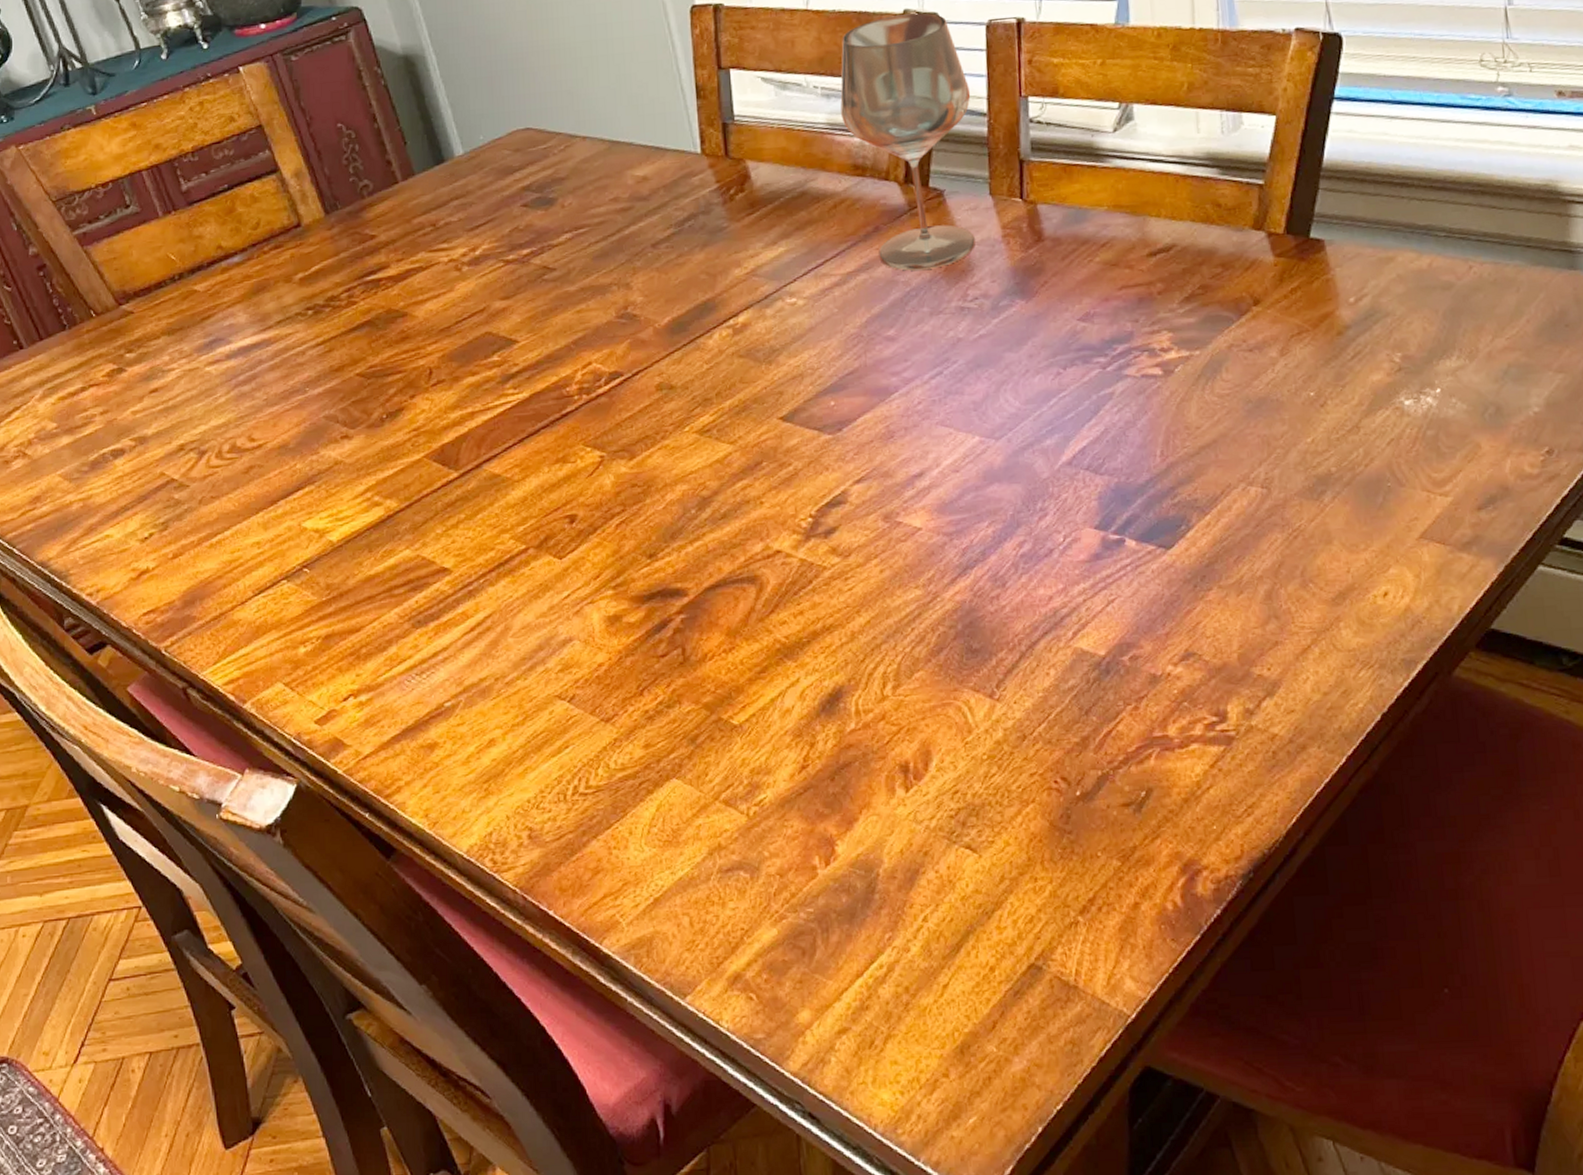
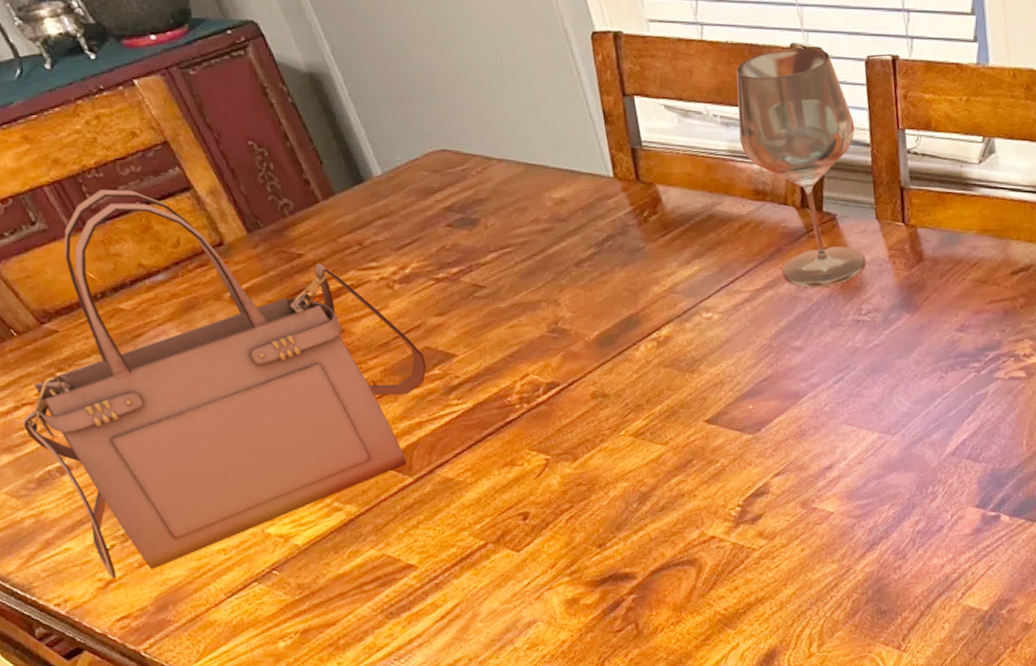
handbag: none [87,172,486,570] -> present [23,189,427,579]

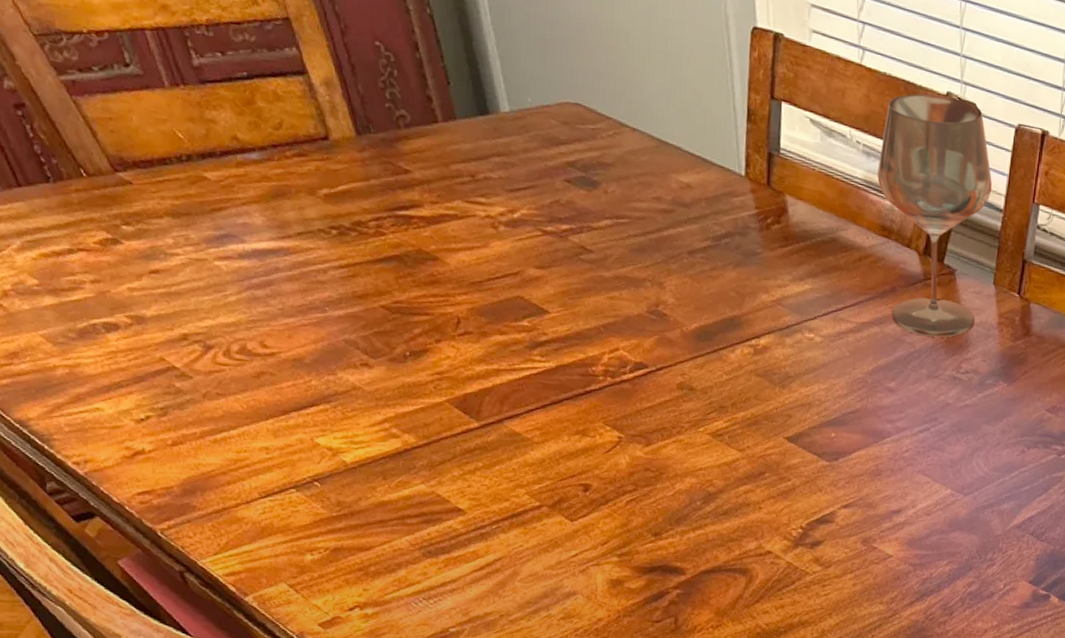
handbag: present [23,189,427,579] -> none [75,49,516,452]

